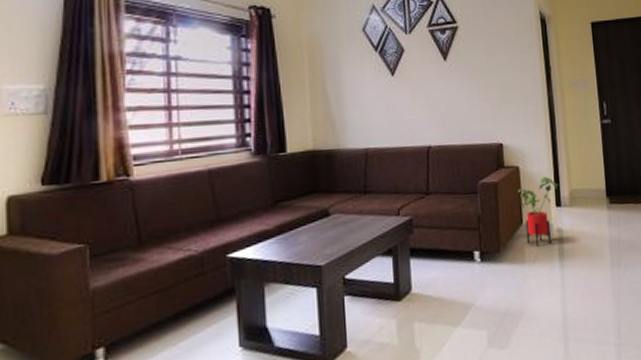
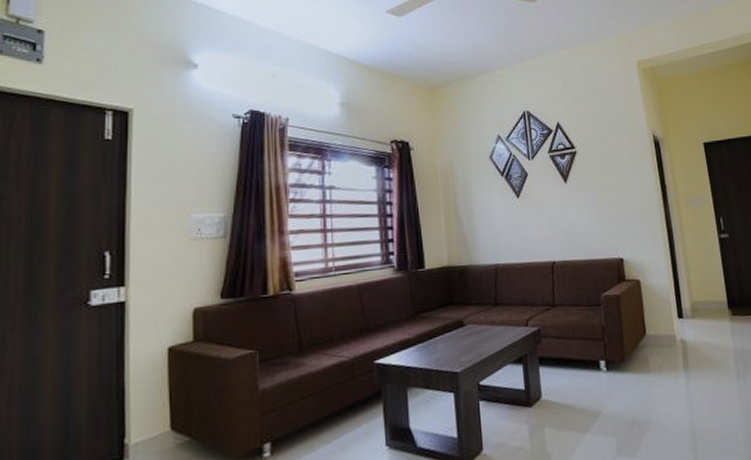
house plant: present [517,176,560,247] -> none [639,289,681,357]

